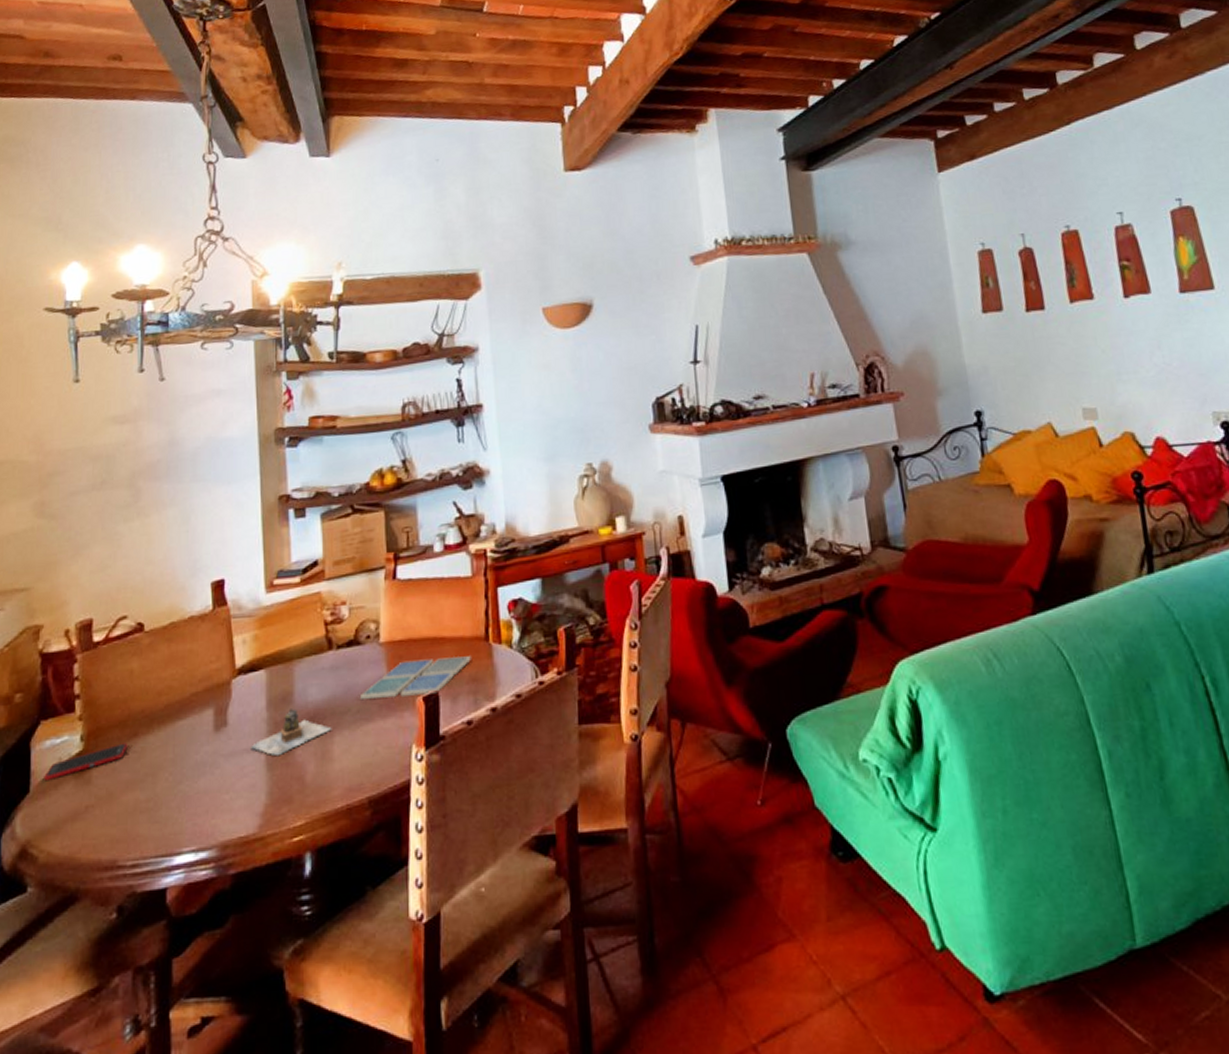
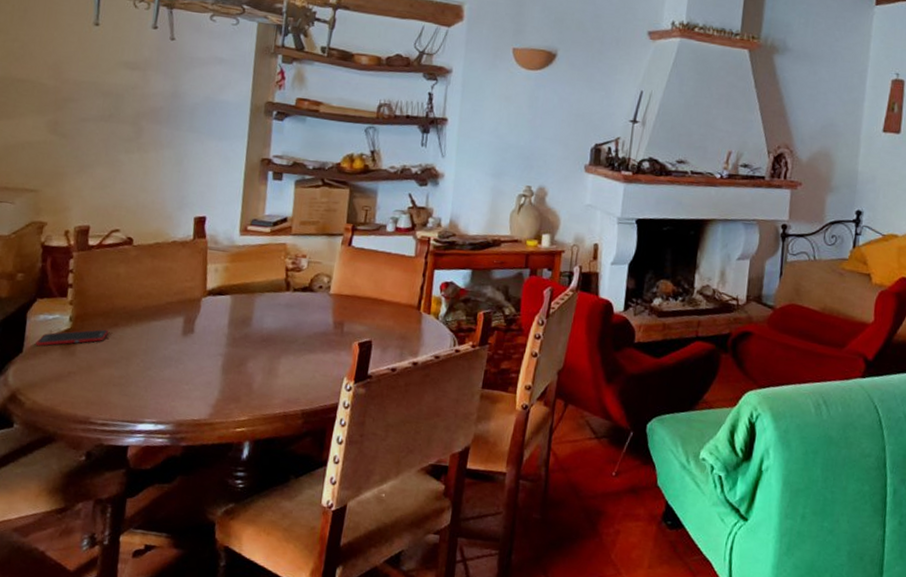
teapot: present [251,708,332,755] -> none [211,330,280,364]
drink coaster: present [361,656,471,699] -> none [307,311,403,342]

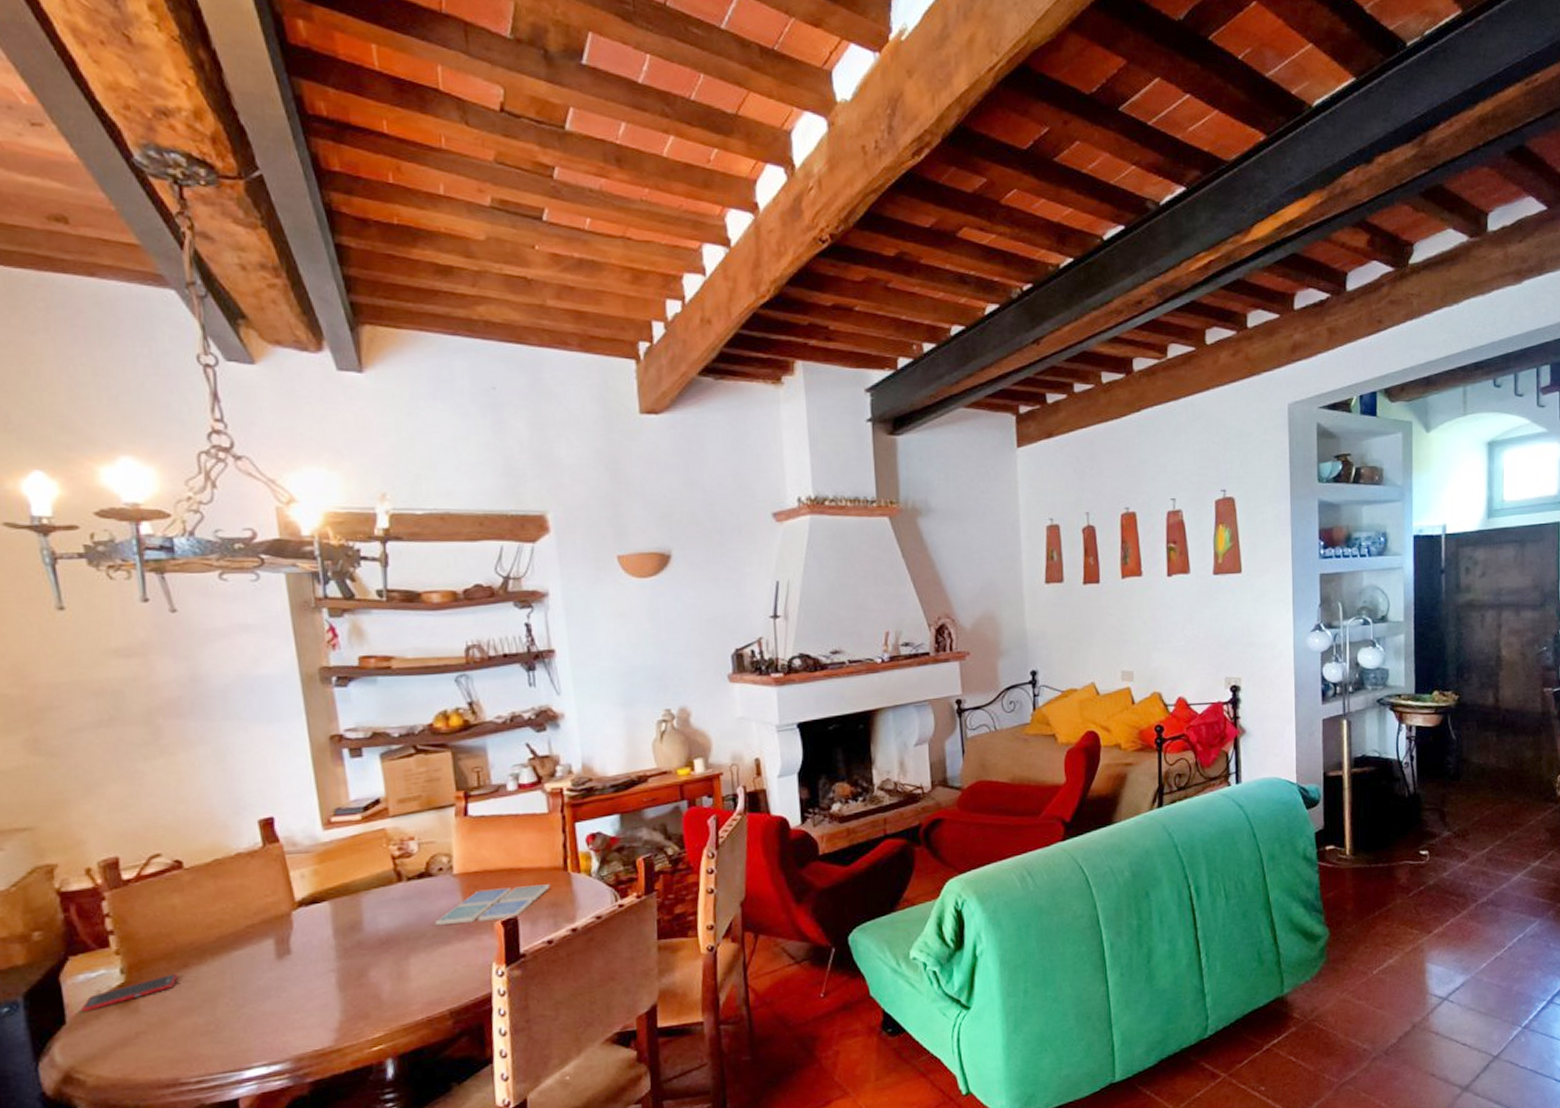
drink coaster: none [307,311,403,342] -> present [436,884,550,925]

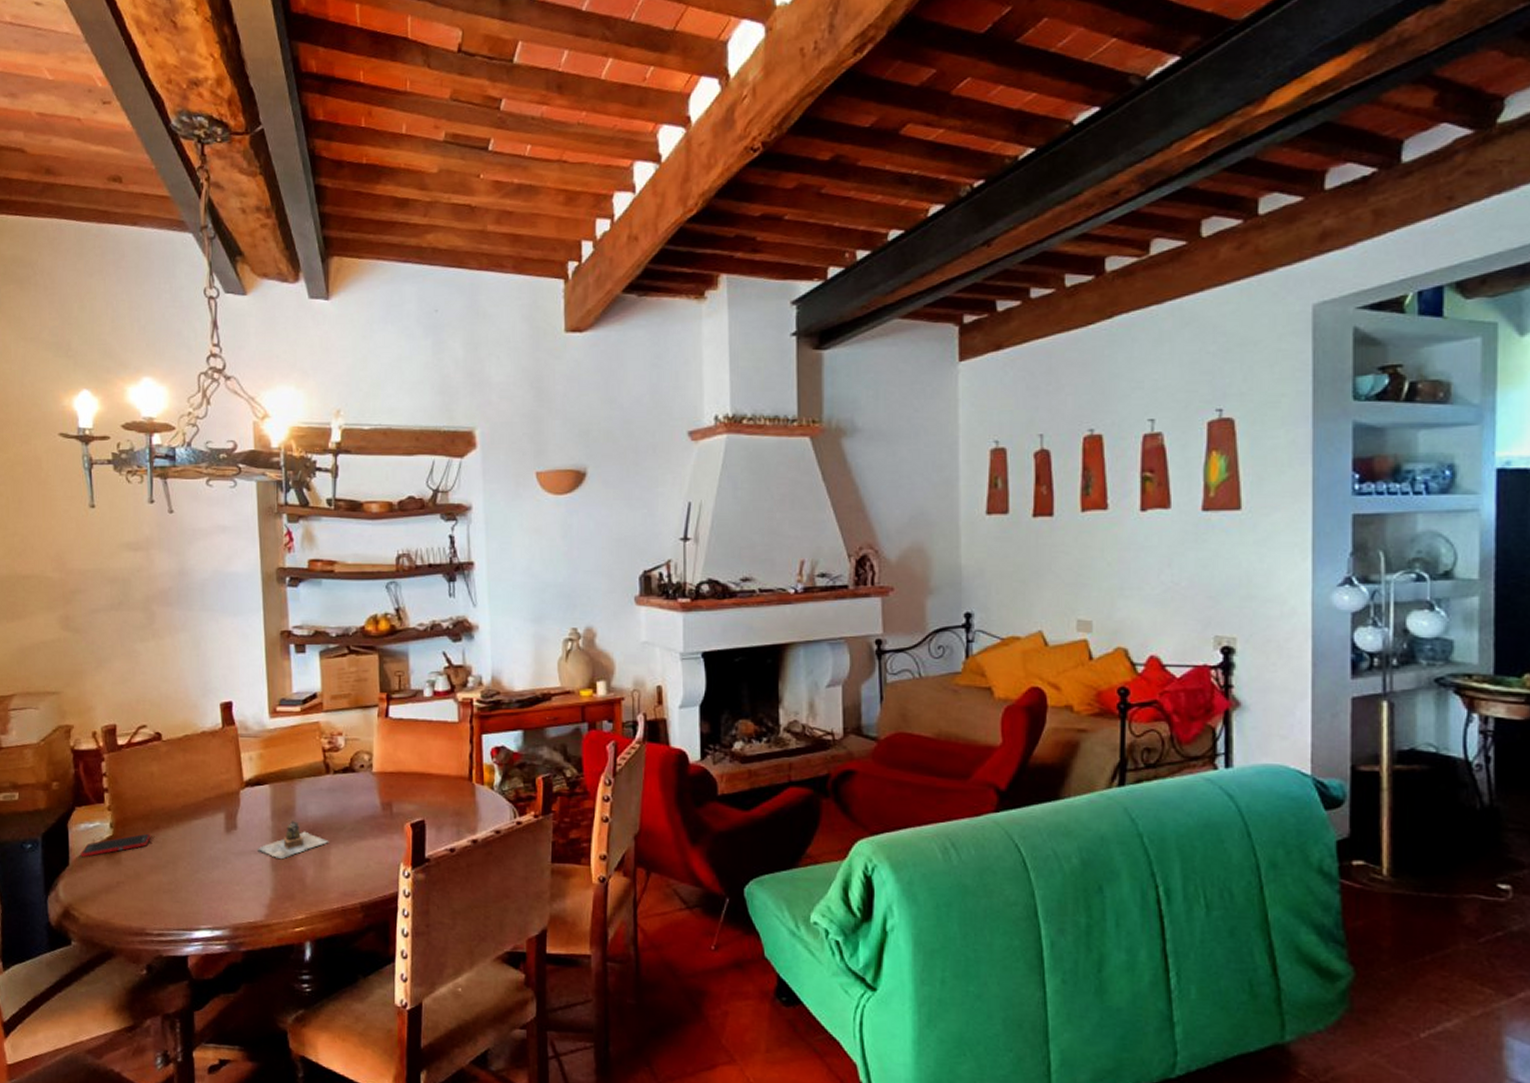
teapot: none [319,936,407,978] -> present [258,821,329,859]
drink coaster: present [436,884,550,925] -> none [355,790,455,822]

